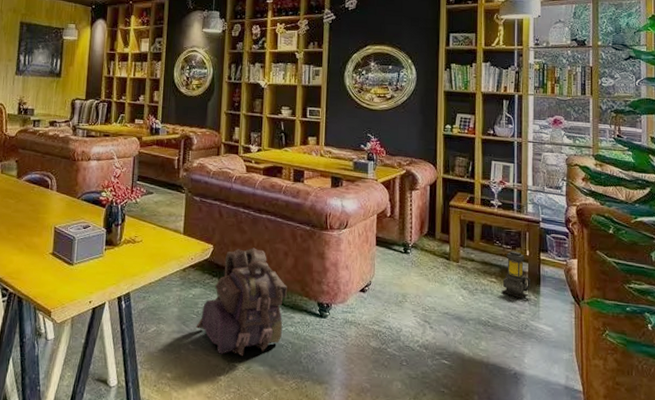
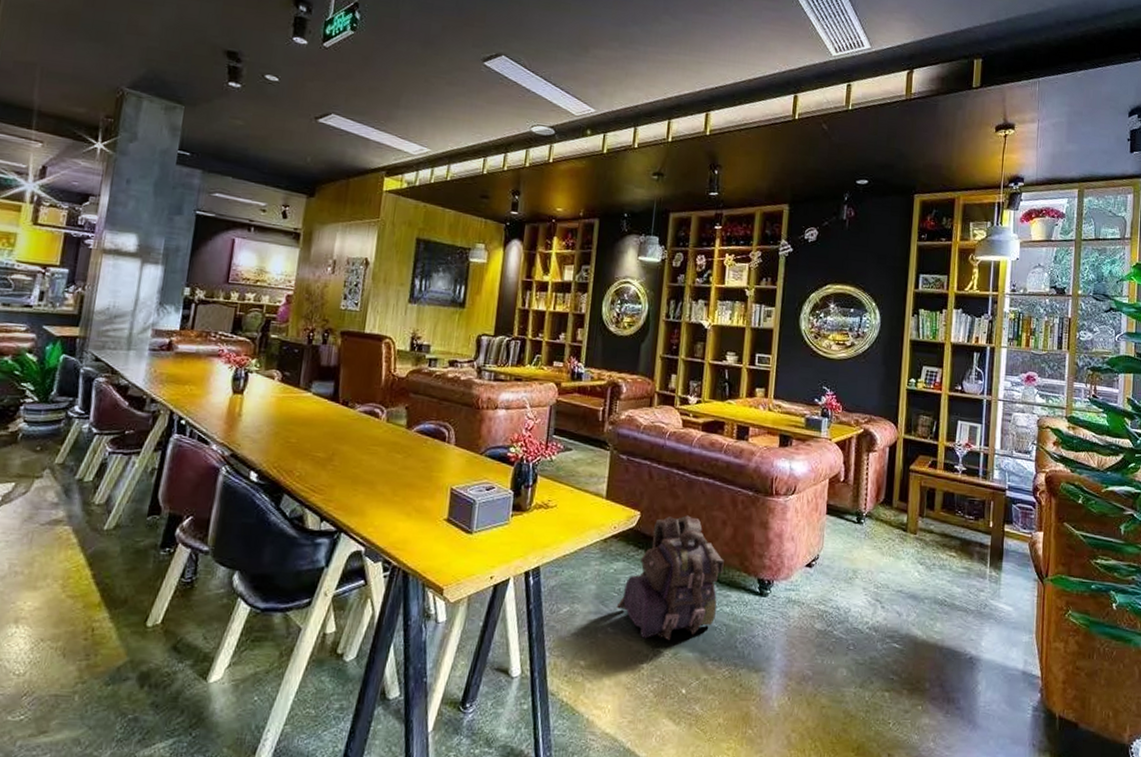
lantern: present [502,251,530,299] -> none [961,521,992,575]

